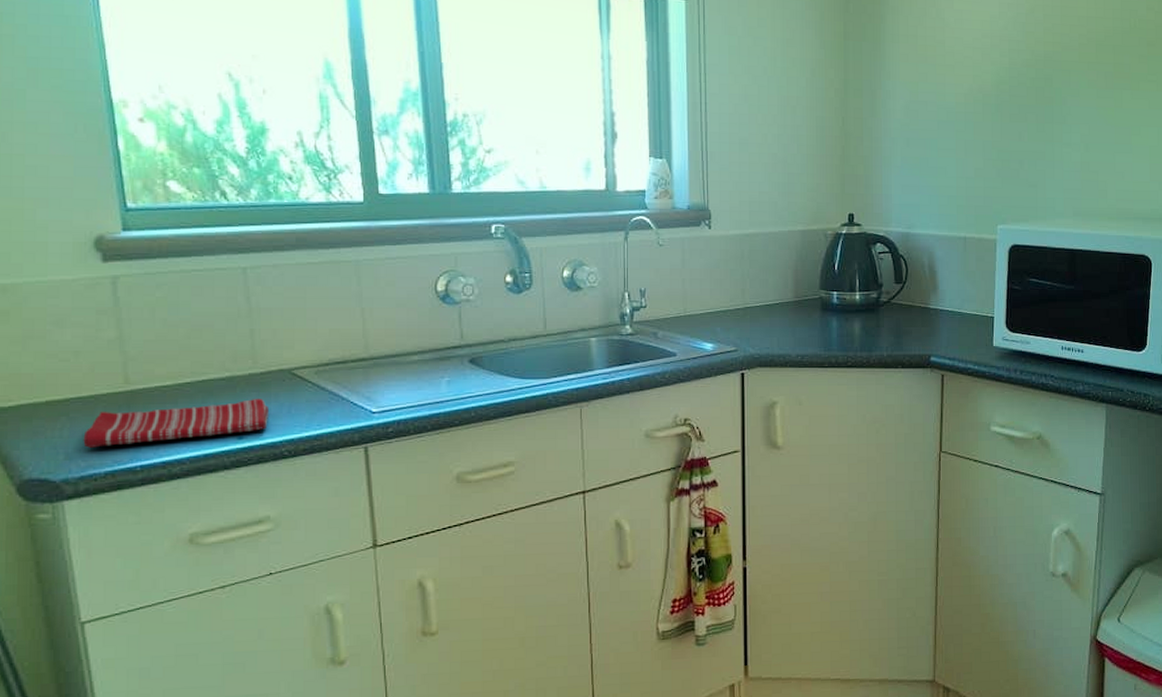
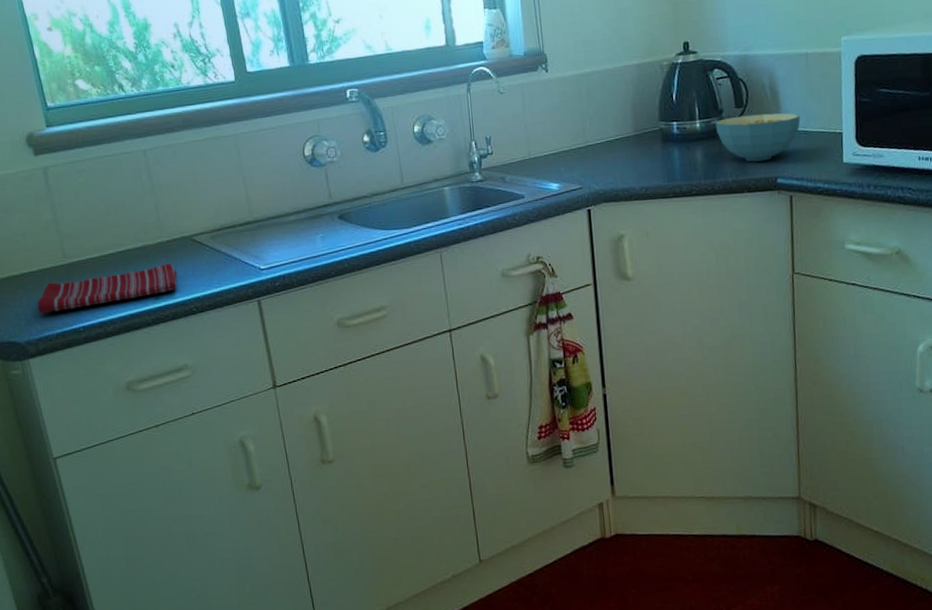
cereal bowl: none [874,292,956,338] -> present [715,113,800,162]

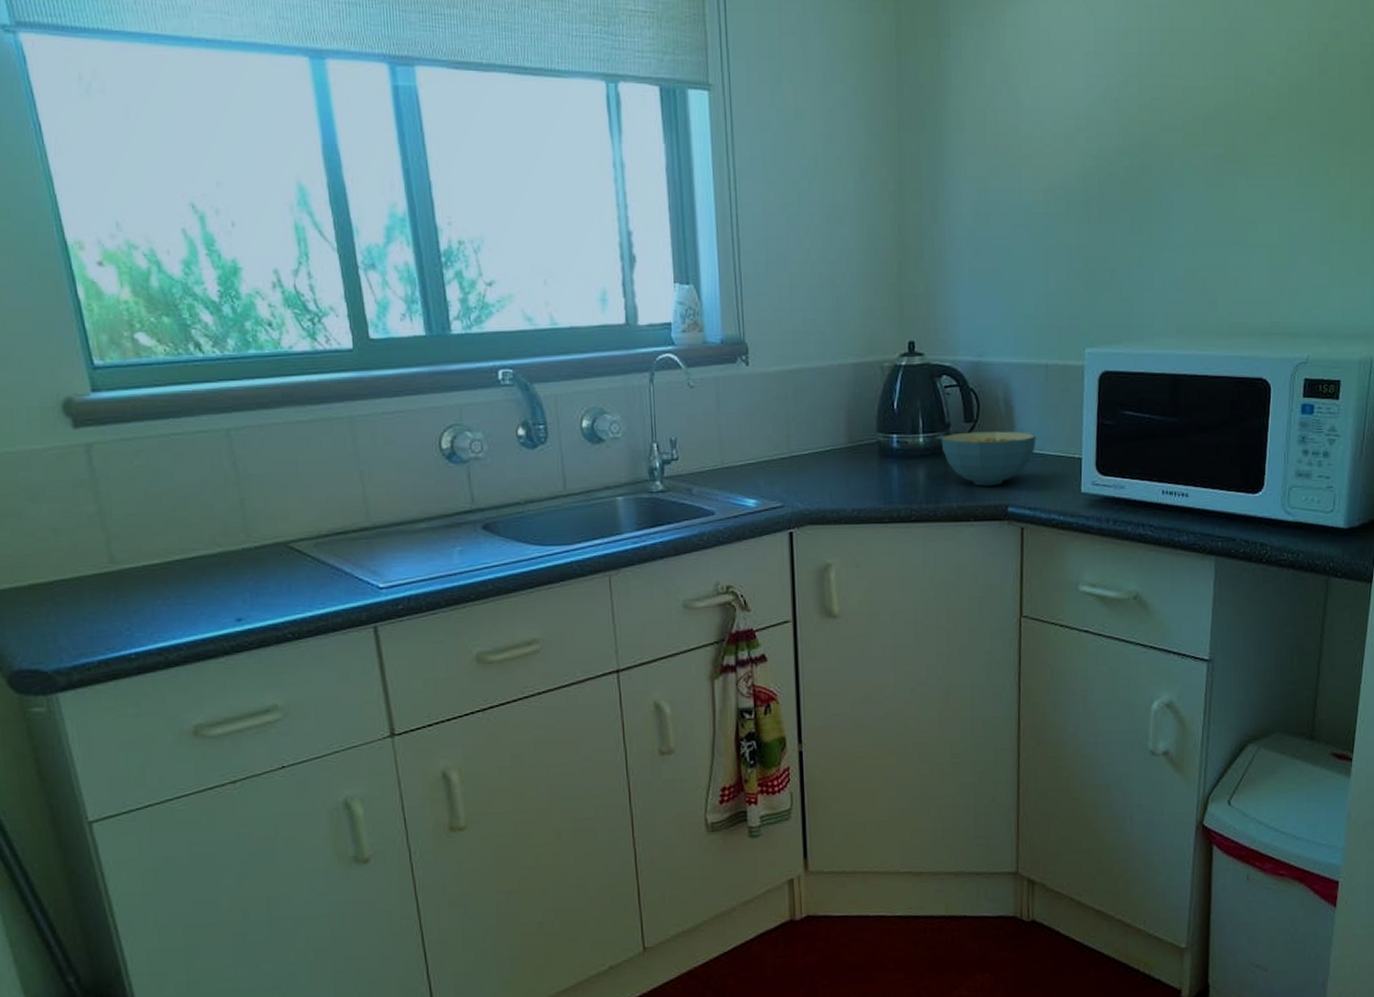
dish towel: present [37,263,177,314] -> none [71,575,267,635]

